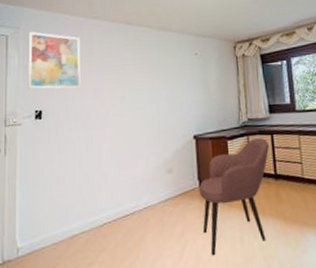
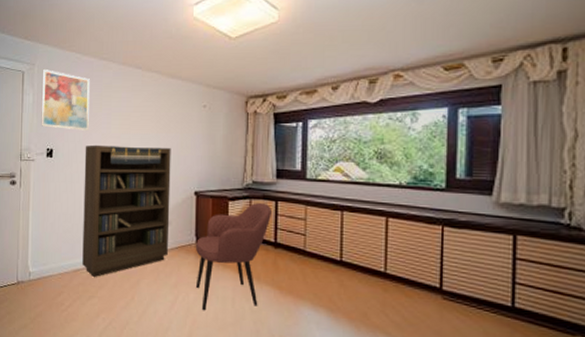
bookcase: none [77,96,172,241] -> present [82,144,171,277]

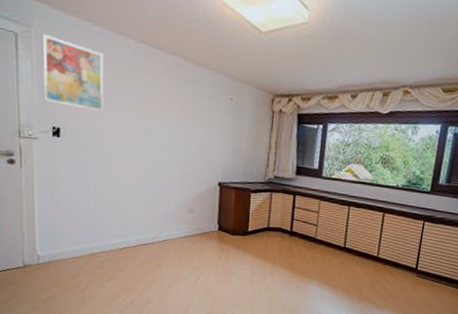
bookcase: present [82,144,171,277] -> none [99,127,196,261]
armchair: present [195,203,273,311] -> none [217,196,291,290]

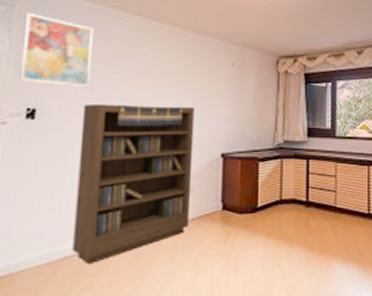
bookcase: none [99,127,196,261] -> present [72,103,195,264]

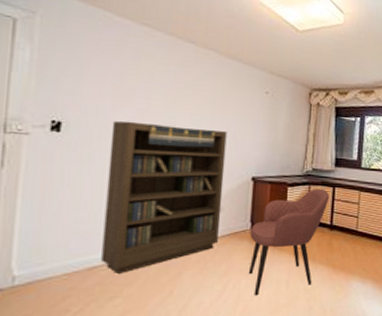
wall art: present [19,13,94,87] -> none [43,22,124,104]
armchair: none [221,163,304,285] -> present [249,189,330,296]

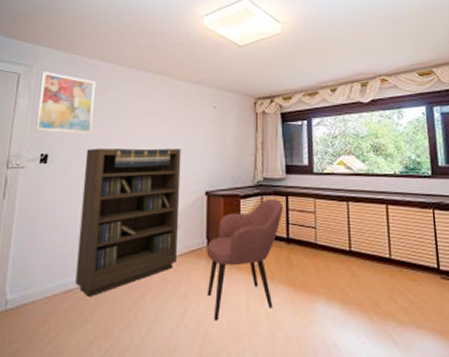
wall art: none [43,22,124,104] -> present [35,72,96,134]

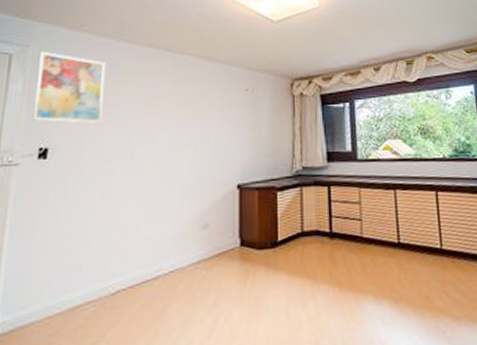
bookcase: present [75,148,181,297] -> none [84,137,208,313]
armchair: present [206,199,284,321] -> none [239,190,326,331]

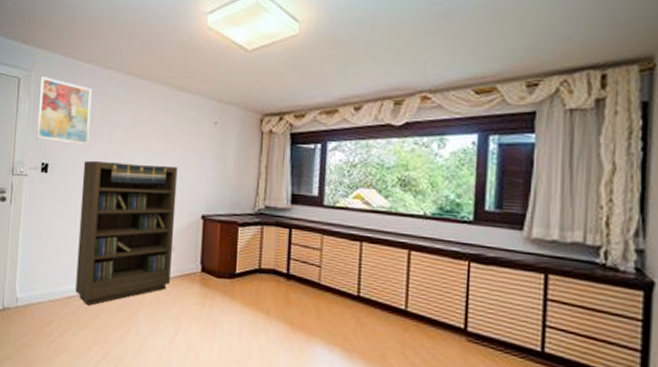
bookcase: none [84,137,208,313] -> present [75,160,178,306]

